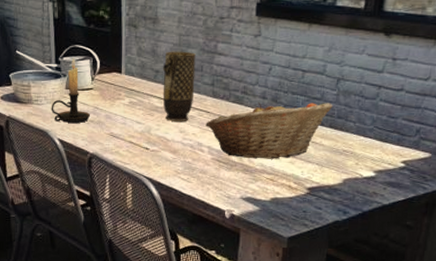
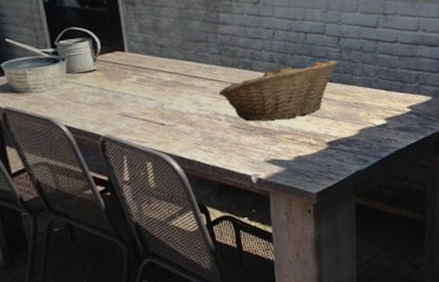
candle holder: present [51,58,91,123] -> none [52,41,98,108]
vase: present [162,51,196,122] -> none [166,24,203,94]

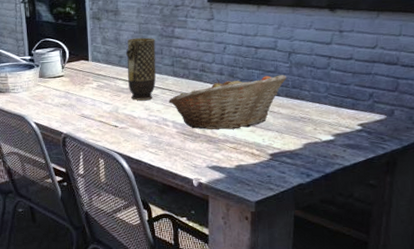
vase: none [166,24,203,94] -> present [125,37,156,101]

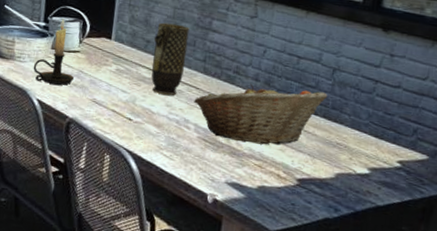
candle holder: none [26,50,63,107] -> present [33,19,75,85]

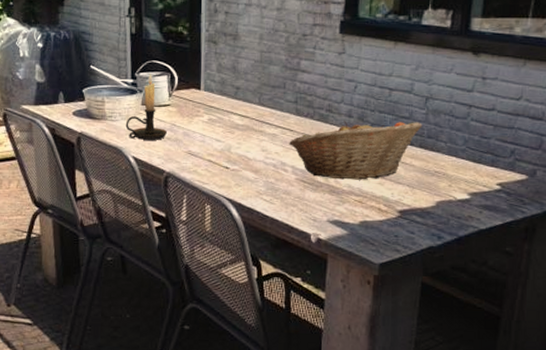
vase: present [151,22,189,96] -> none [243,67,278,141]

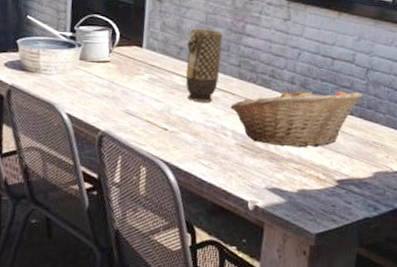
candle holder: present [125,74,168,140] -> none [60,28,106,97]
vase: none [243,67,278,141] -> present [185,28,223,103]

